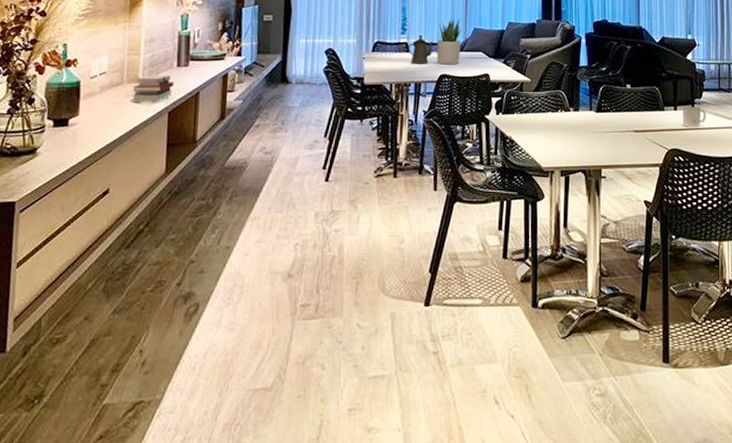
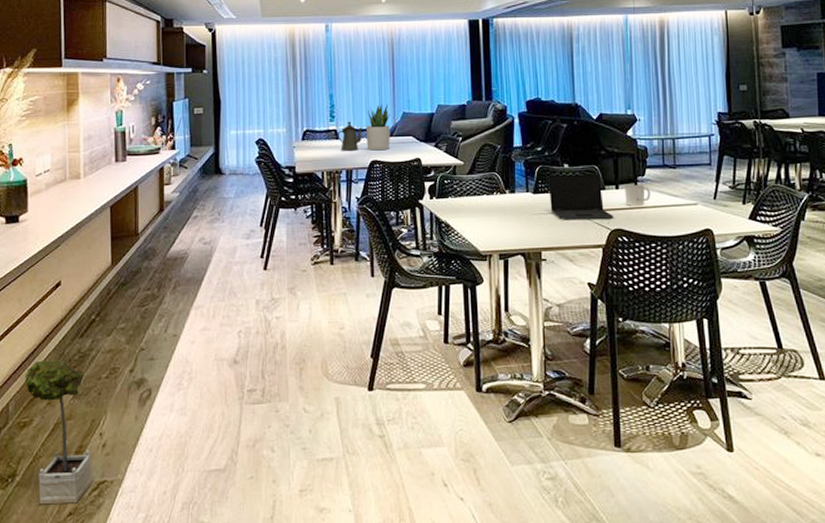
potted tree: none [61,271,129,428] -> present [25,359,93,505]
books: present [130,75,174,103] -> none [74,171,114,199]
laptop: none [611,94,672,139] -> present [548,174,614,220]

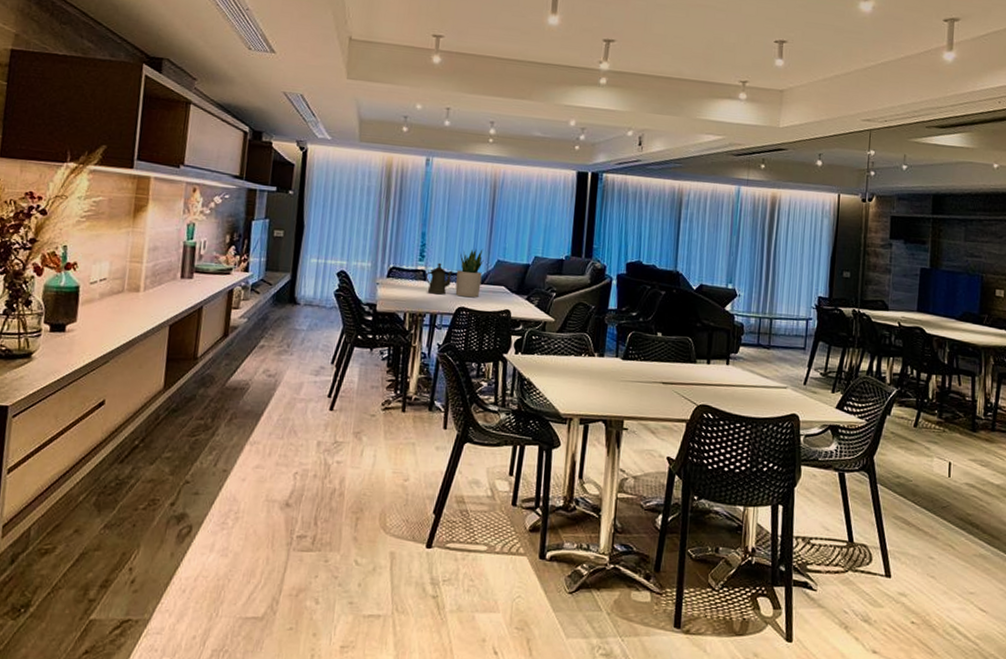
potted tree: present [25,359,93,505] -> none [52,484,119,641]
laptop: present [548,174,614,220] -> none [638,341,702,394]
mug: present [625,184,651,206] -> none [715,360,742,384]

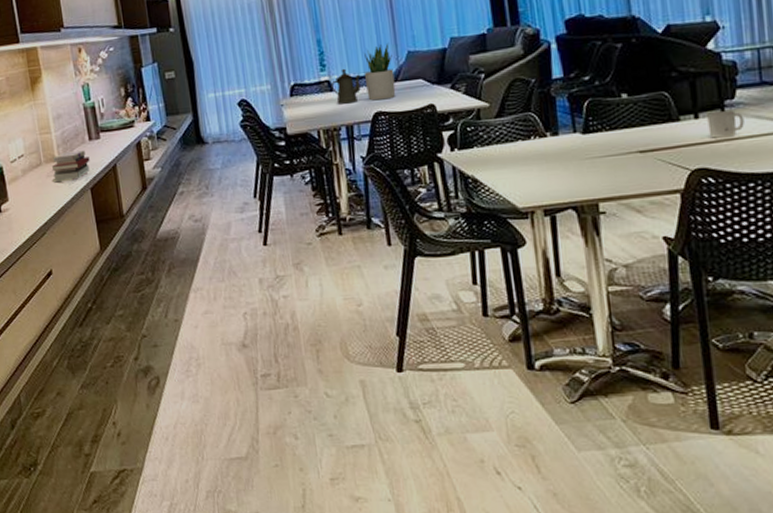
books: none [130,284,177,315] -> present [51,150,90,183]
mug: none [715,360,742,384] -> present [707,110,744,138]

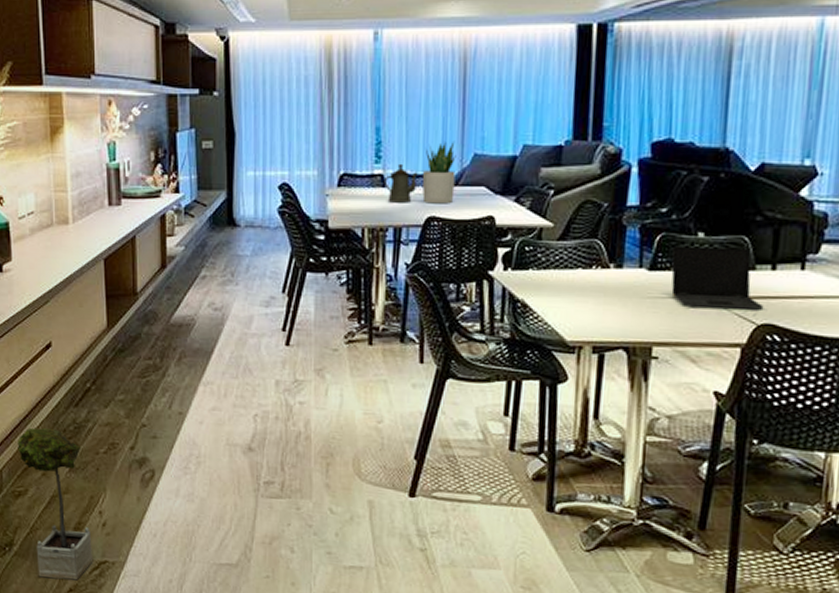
potted tree: none [31,349,113,493] -> present [17,427,93,581]
books: present [51,150,90,183] -> none [62,215,107,248]
laptop: none [601,102,695,164] -> present [671,245,764,310]
mug: present [707,110,744,138] -> none [783,264,824,295]

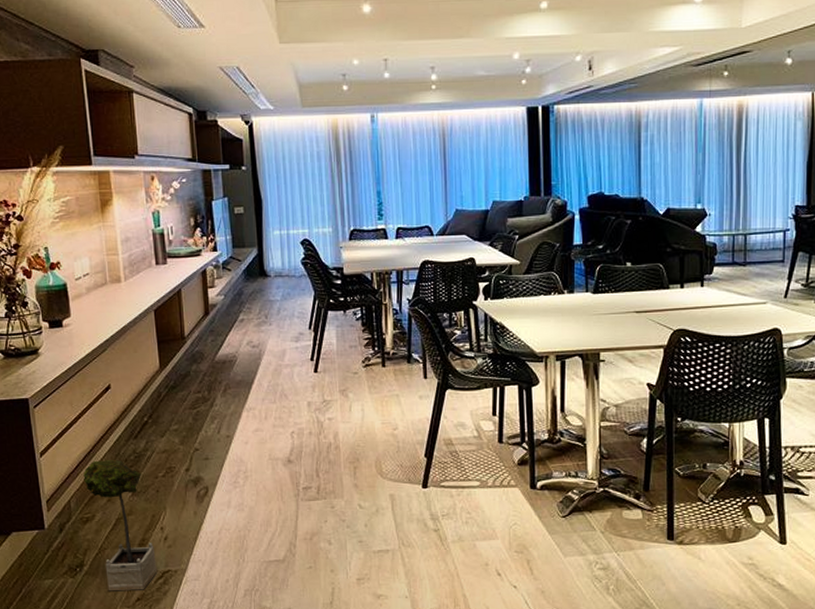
coffee pot: present [383,163,418,203] -> none [386,219,413,251]
planter: present [422,141,456,204] -> none [417,200,443,250]
laptop: present [671,245,764,310] -> none [609,273,678,321]

